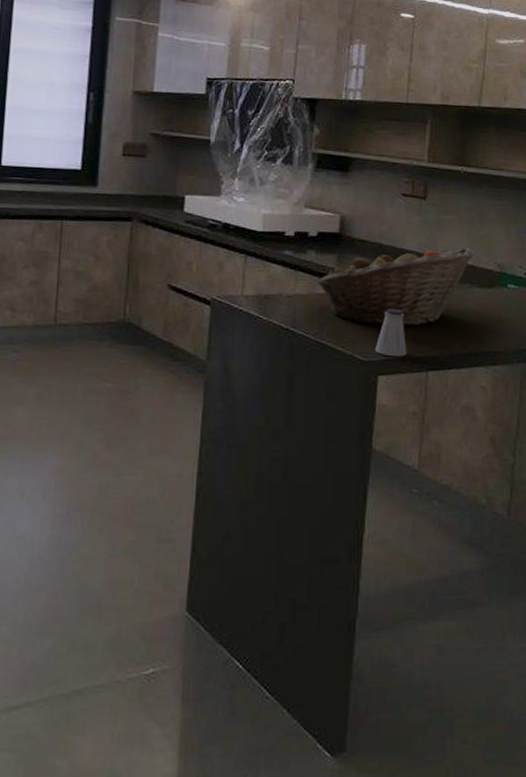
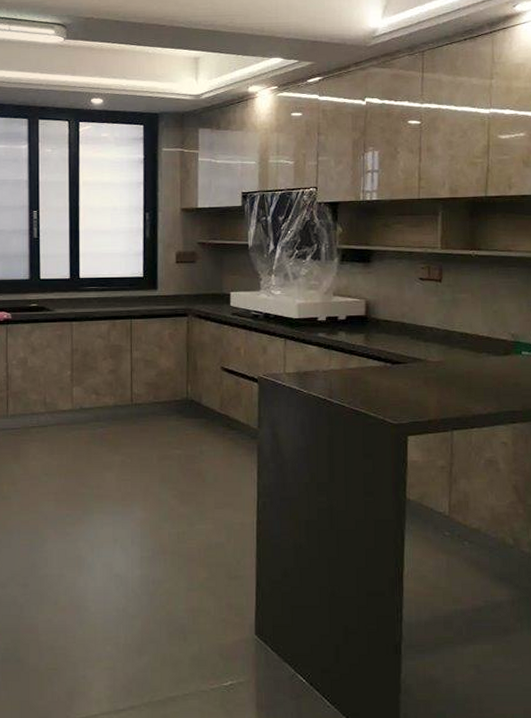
fruit basket: present [318,247,475,327] -> none [349,321,490,393]
saltshaker: present [374,308,407,357] -> none [403,377,433,419]

